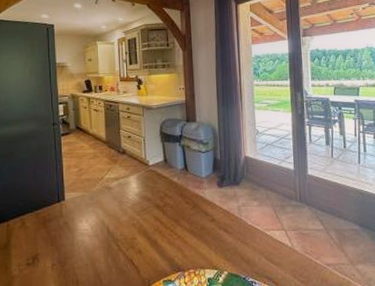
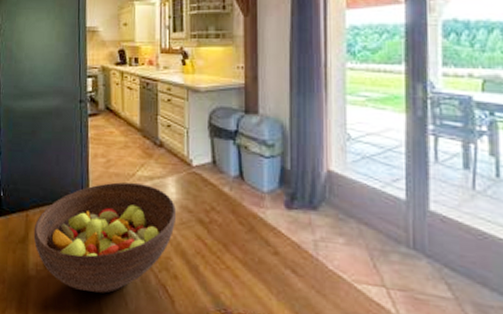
fruit bowl: none [15,184,139,278] -> present [33,182,177,294]

